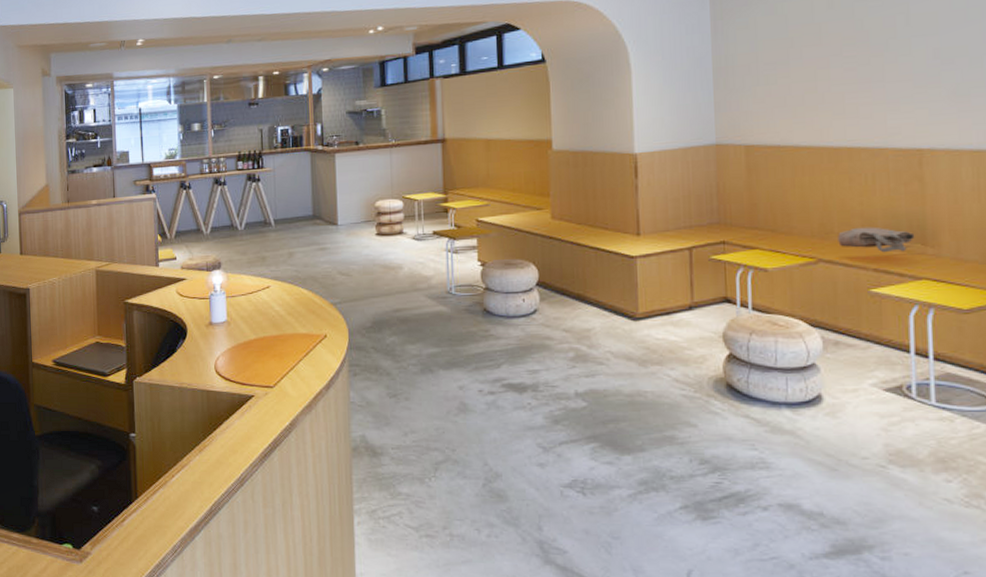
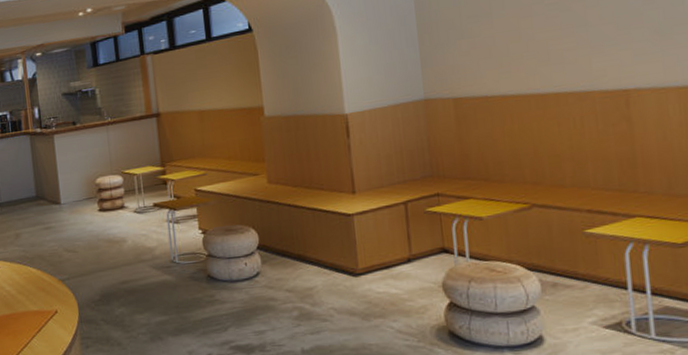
tote bag: present [838,227,915,253] -> none [549,169,626,194]

